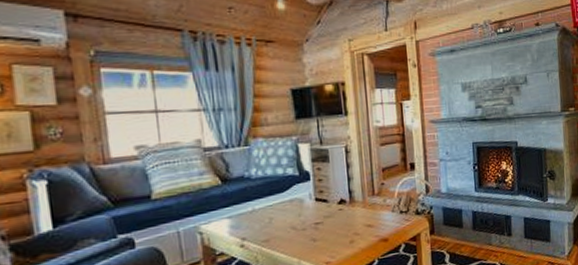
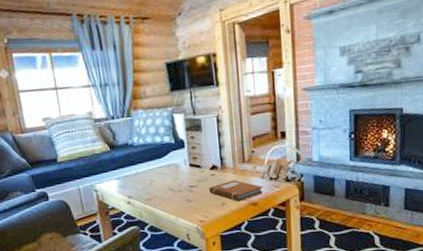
notebook: none [336,214,394,238] -> present [208,179,264,201]

